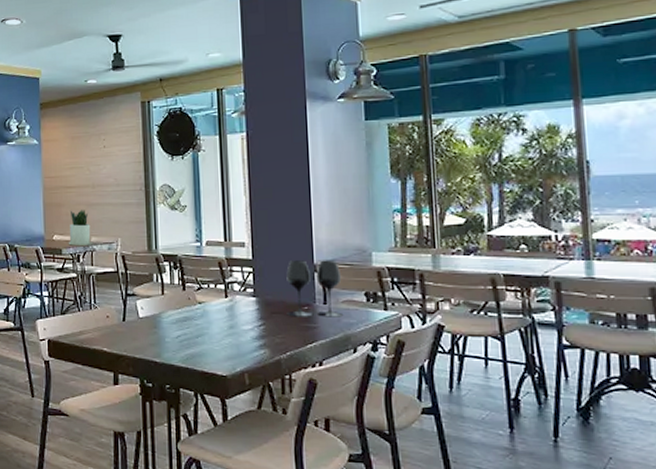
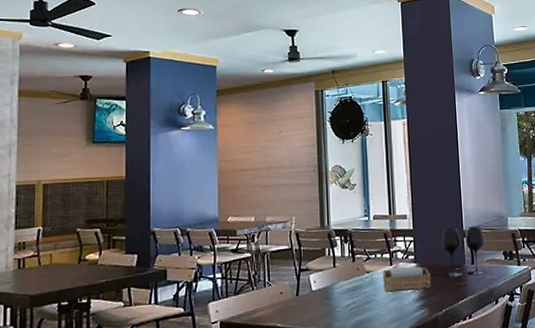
planter: present [68,210,92,247] -> none [243,191,267,227]
napkin holder: none [217,301,274,327] -> present [383,266,432,292]

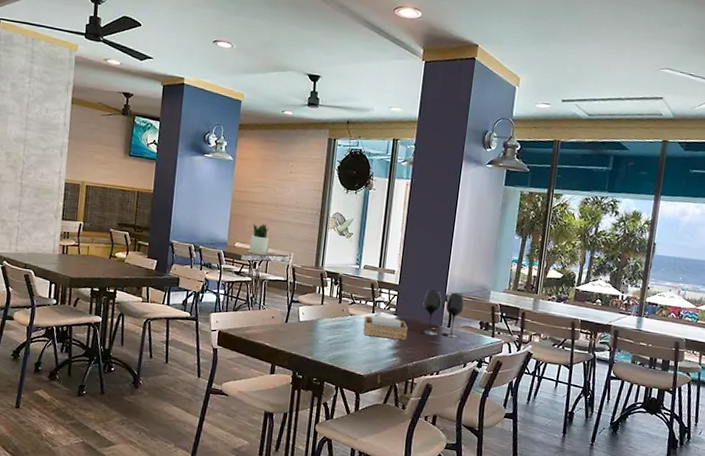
planter: none [243,191,267,227] -> present [247,223,269,256]

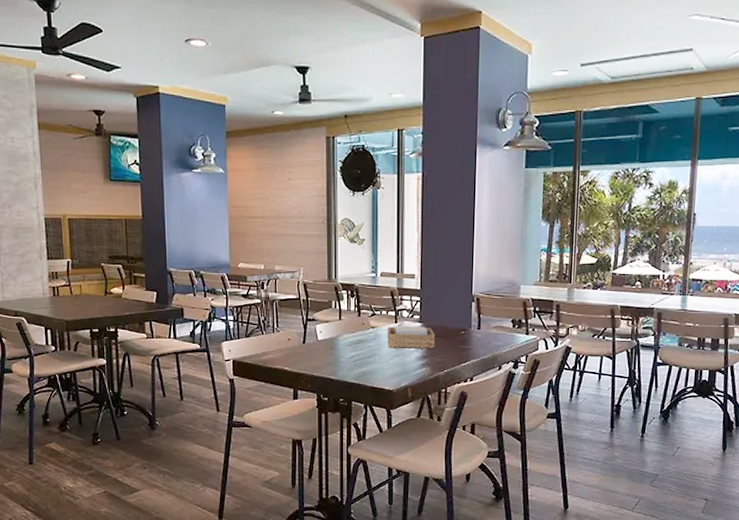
planter: present [247,223,269,256] -> none [253,239,276,275]
wine glass: present [419,289,465,339] -> none [448,291,493,341]

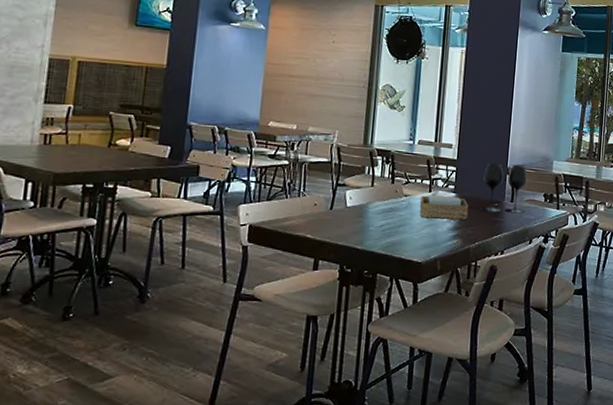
wine glass: none [448,291,493,341] -> present [481,163,527,214]

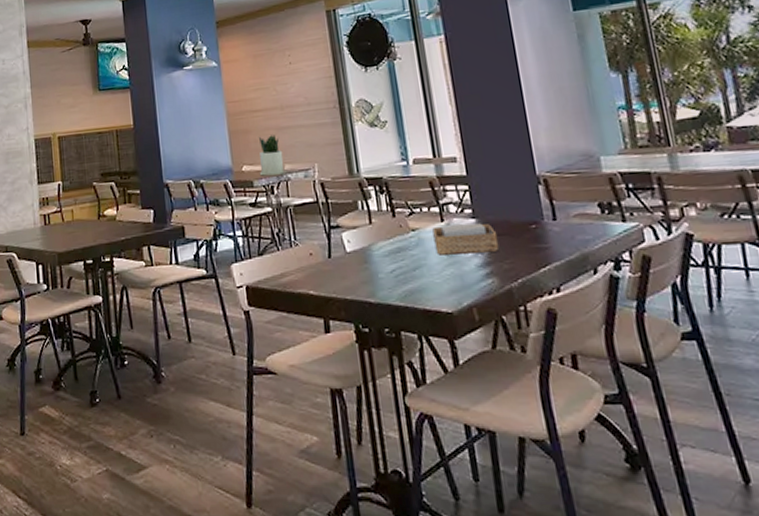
planter: none [283,99,310,136] -> present [258,135,287,177]
wine glass: present [481,163,527,214] -> none [506,169,578,238]

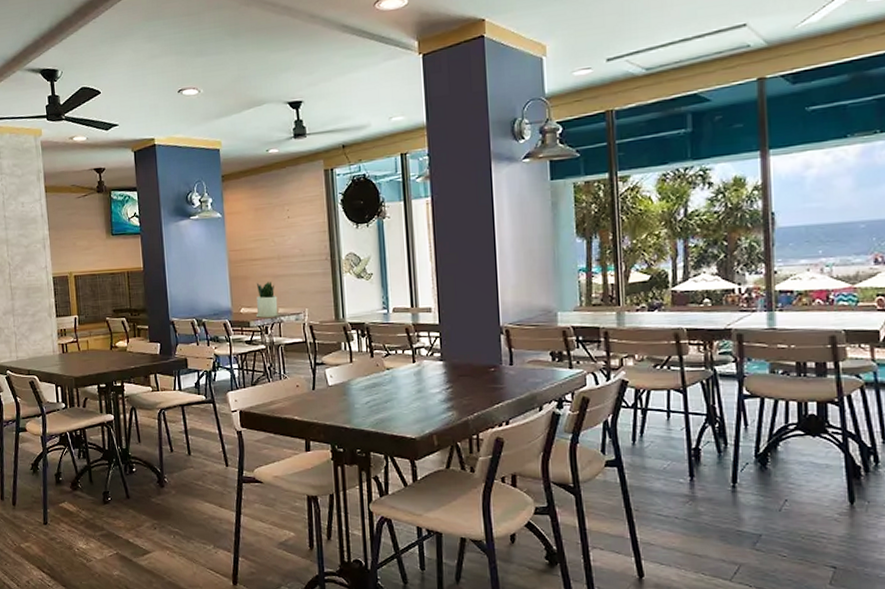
napkin holder: present [432,223,500,255] -> none [405,365,461,391]

